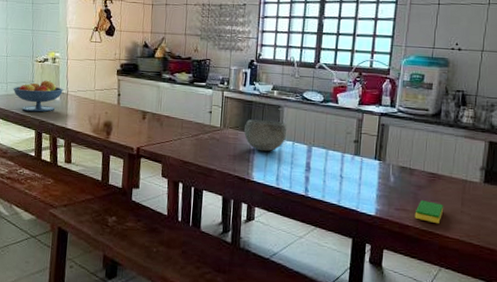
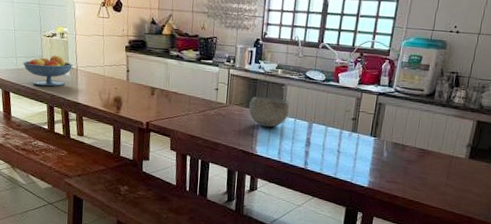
dish sponge: present [414,200,444,224] -> none [403,174,431,195]

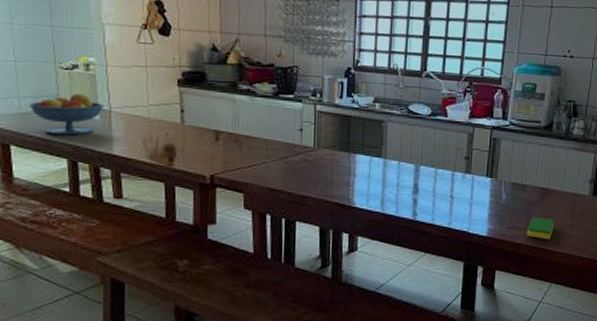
bowl: present [249,97,289,128] -> none [342,137,391,174]
dish sponge: none [403,174,431,195] -> present [526,217,555,240]

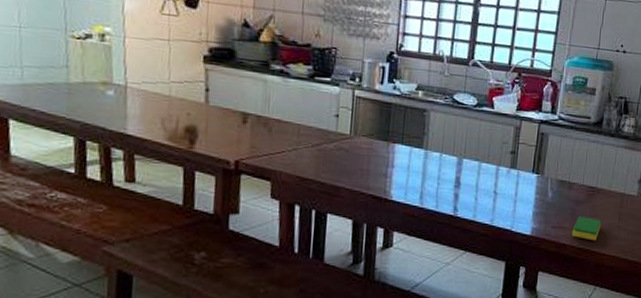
fruit bowl: present [29,93,105,136] -> none [33,65,120,112]

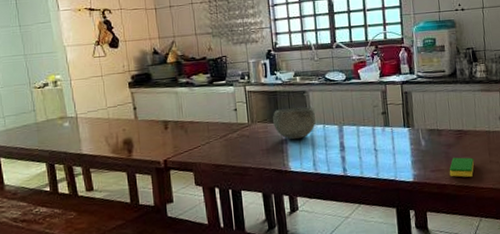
bowl: none [381,125,433,165] -> present [273,107,316,140]

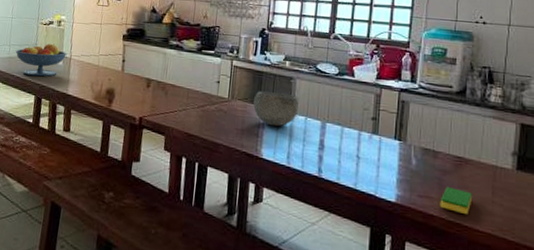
fruit bowl: none [12,106,72,144] -> present [15,43,68,77]

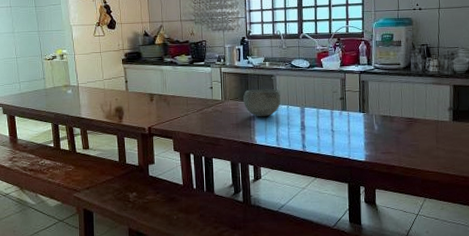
fruit bowl: present [15,43,68,77] -> none [26,75,75,107]
dish sponge: present [440,187,473,215] -> none [398,142,422,161]

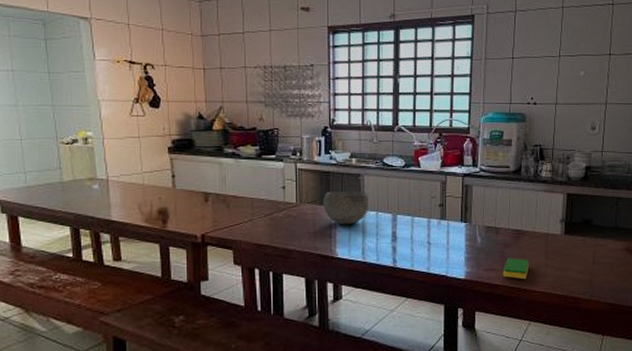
dish sponge: none [398,142,422,161] -> present [503,258,530,280]

